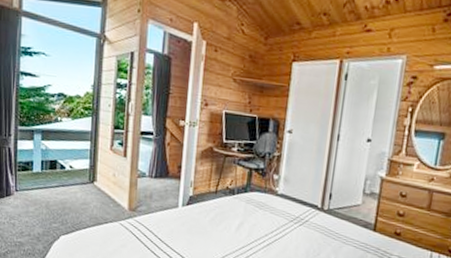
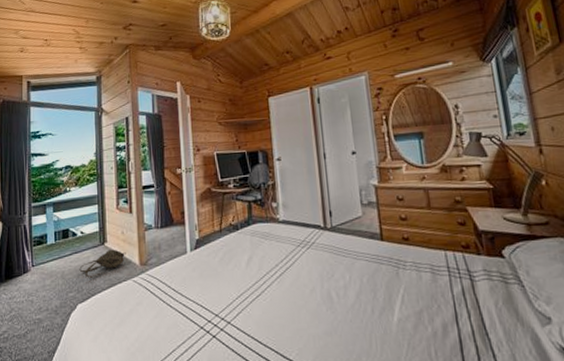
backpack: none [65,189,116,214] -> present [79,249,126,278]

